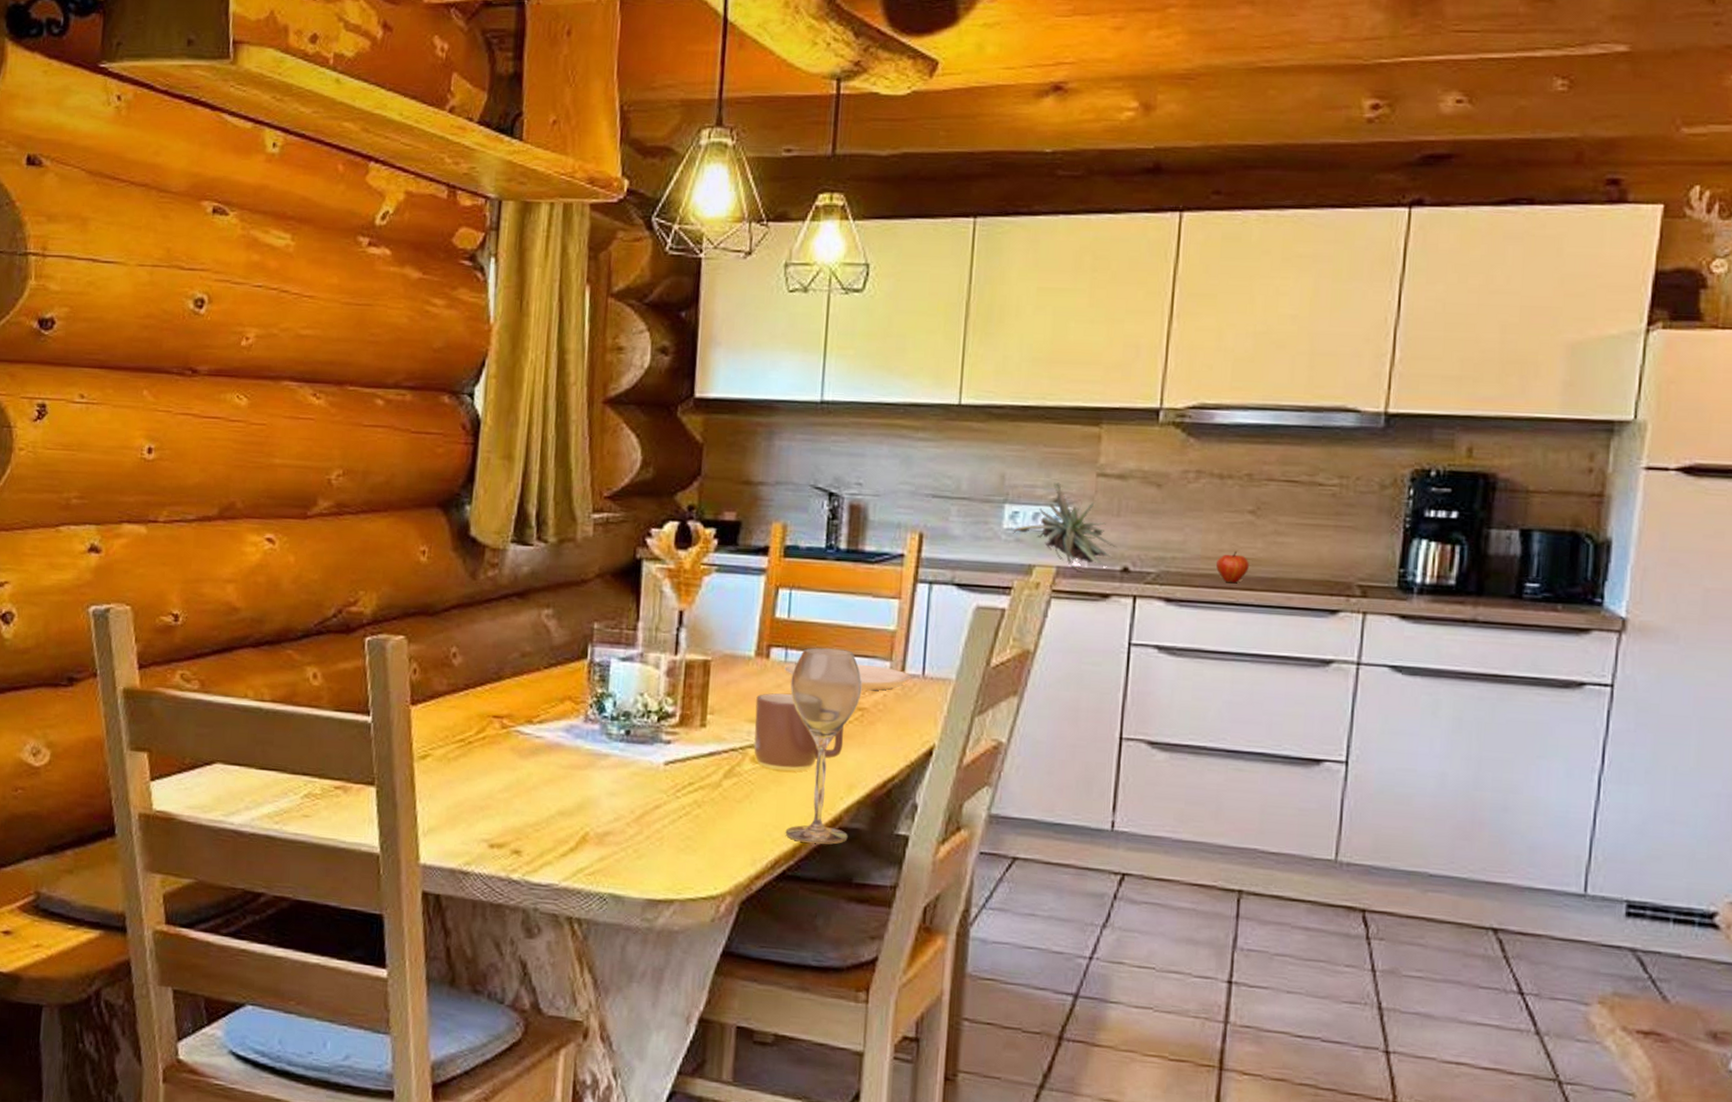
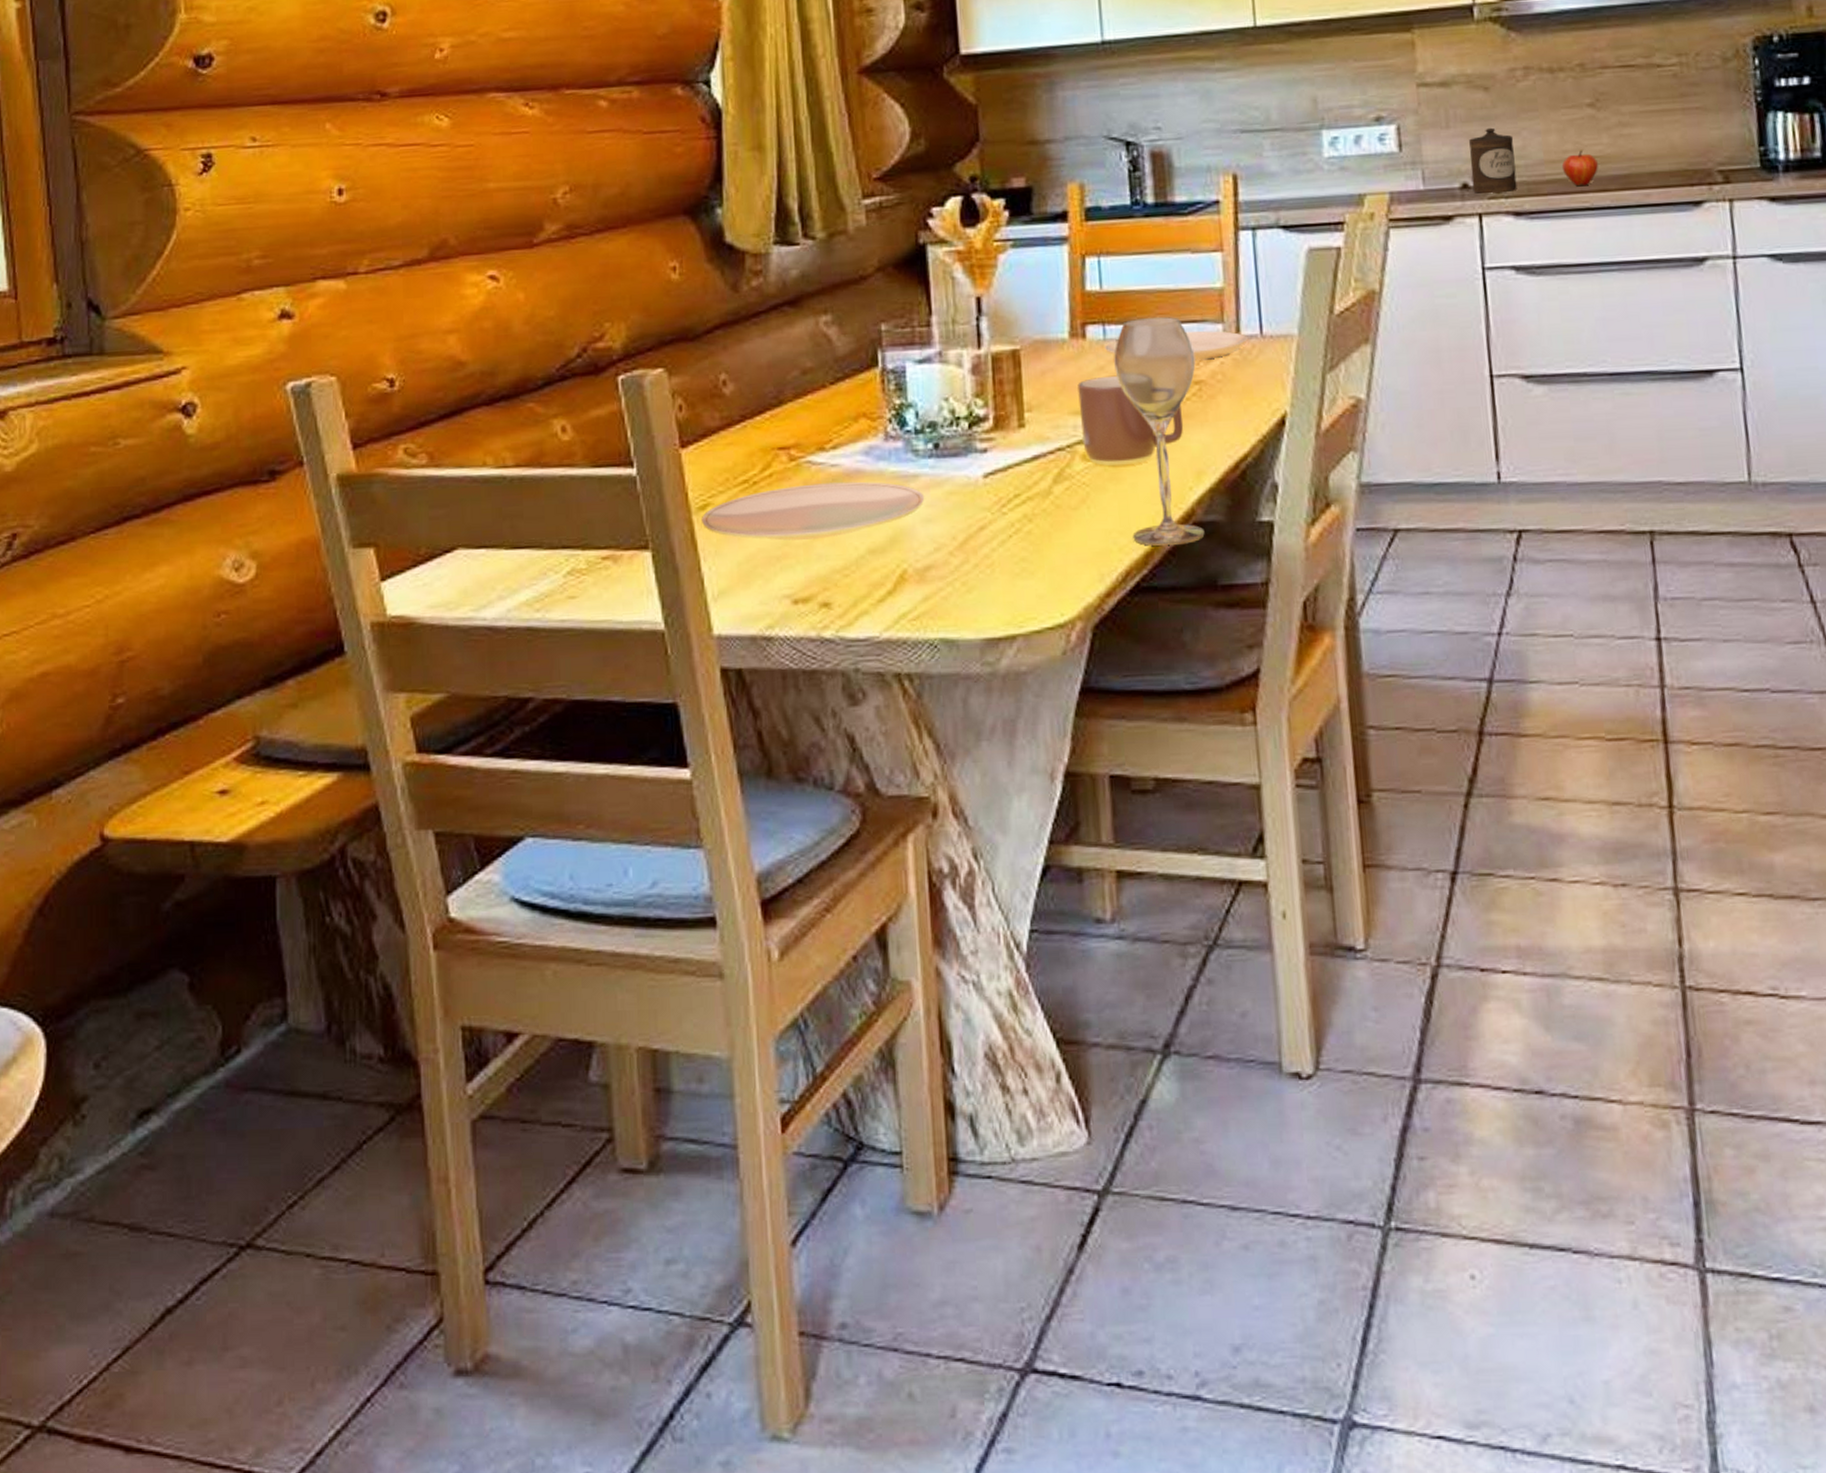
plate: none [421,749,612,797] -> present [702,481,925,541]
plant: present [1012,482,1117,572] -> none [1334,99,1452,195]
canister: none [1132,520,1177,579] -> present [1469,127,1517,193]

